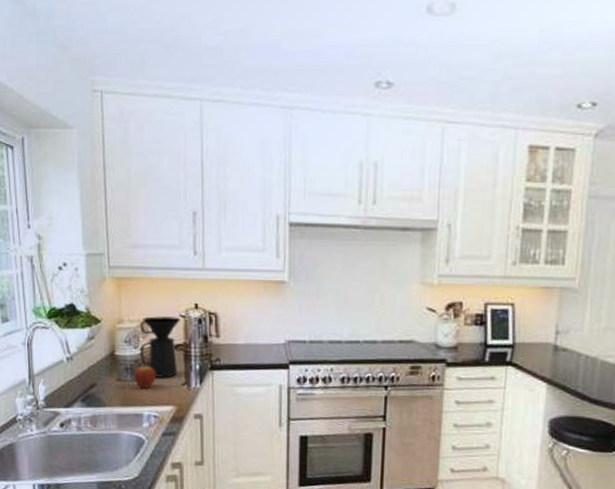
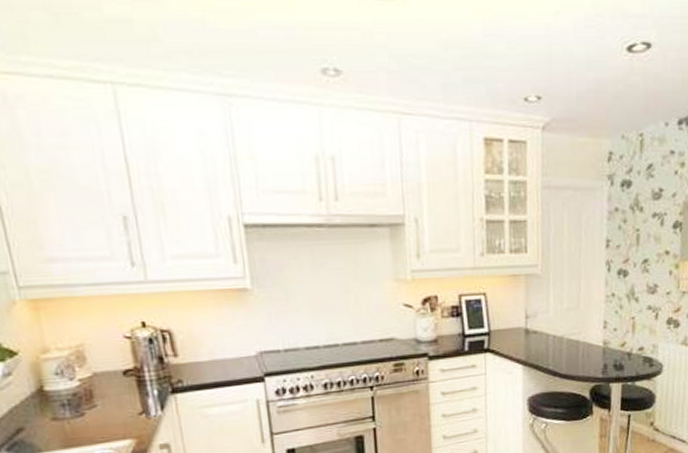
fruit: present [134,365,156,388] -> none [74,398,104,425]
coffee maker: present [140,316,180,378] -> none [72,339,130,411]

